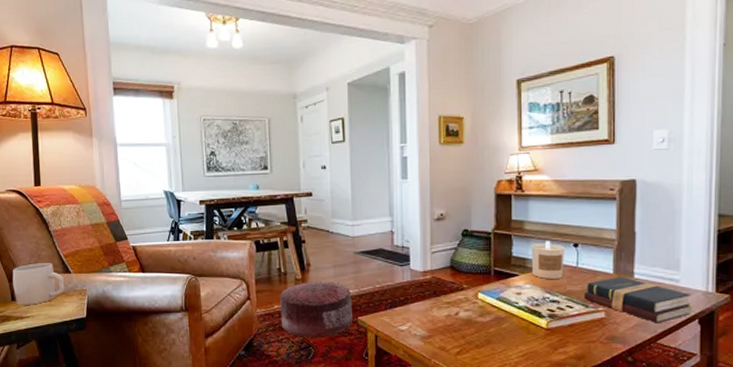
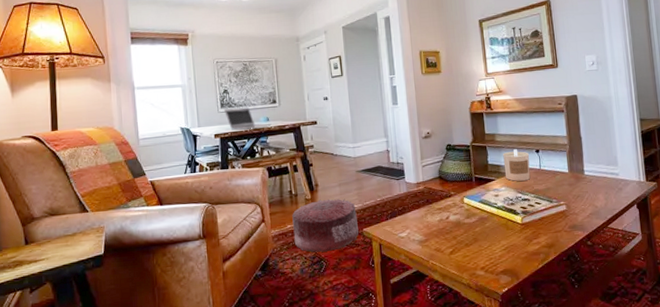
mug: present [12,263,65,305] -> none [26,204,82,249]
laptop: none [210,172,262,197] -> present [223,107,272,130]
hardback book: present [584,276,694,324] -> none [548,174,632,211]

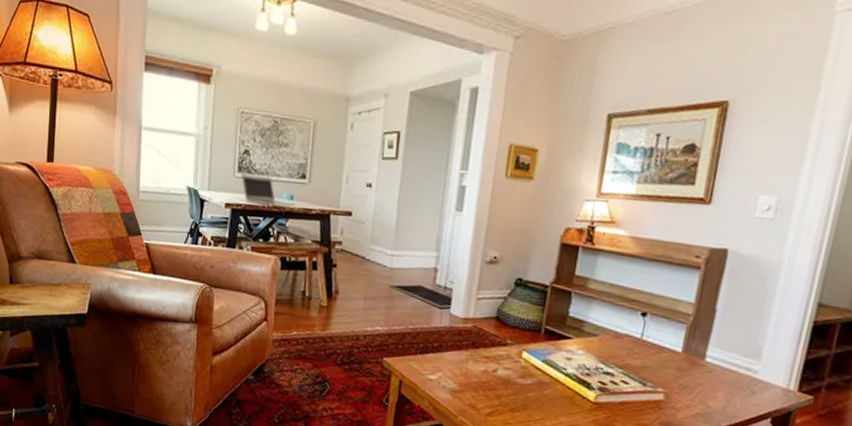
pouf: present [292,198,359,253] -> none [297,310,380,374]
candle: present [503,149,531,181] -> none [587,304,632,349]

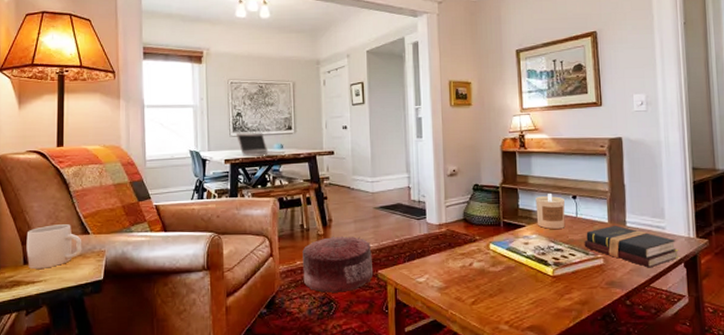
mug: none [12,246,68,292] -> present [26,224,82,269]
pouf: none [297,310,380,374] -> present [302,236,374,293]
candle: none [587,304,632,349] -> present [535,194,566,229]
hardback book: none [643,356,769,417] -> present [584,225,679,268]

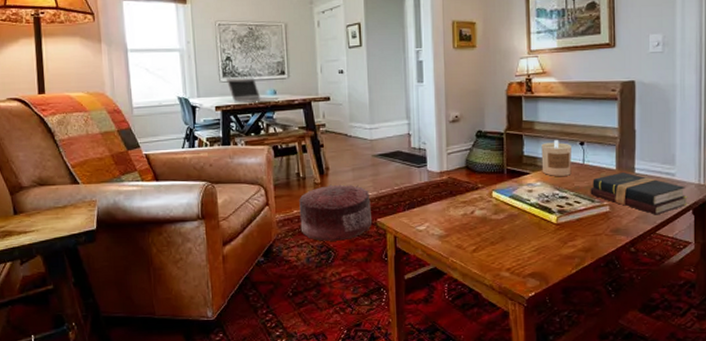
mug: present [26,224,82,269] -> none [14,174,73,219]

